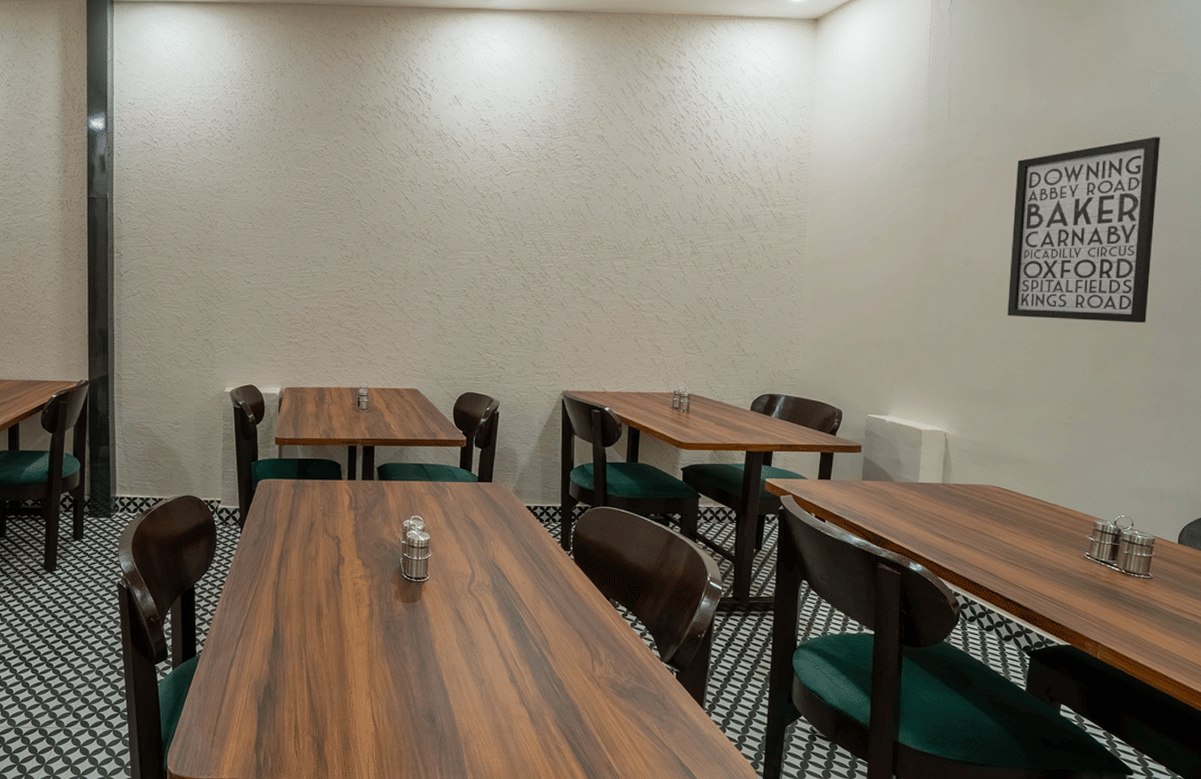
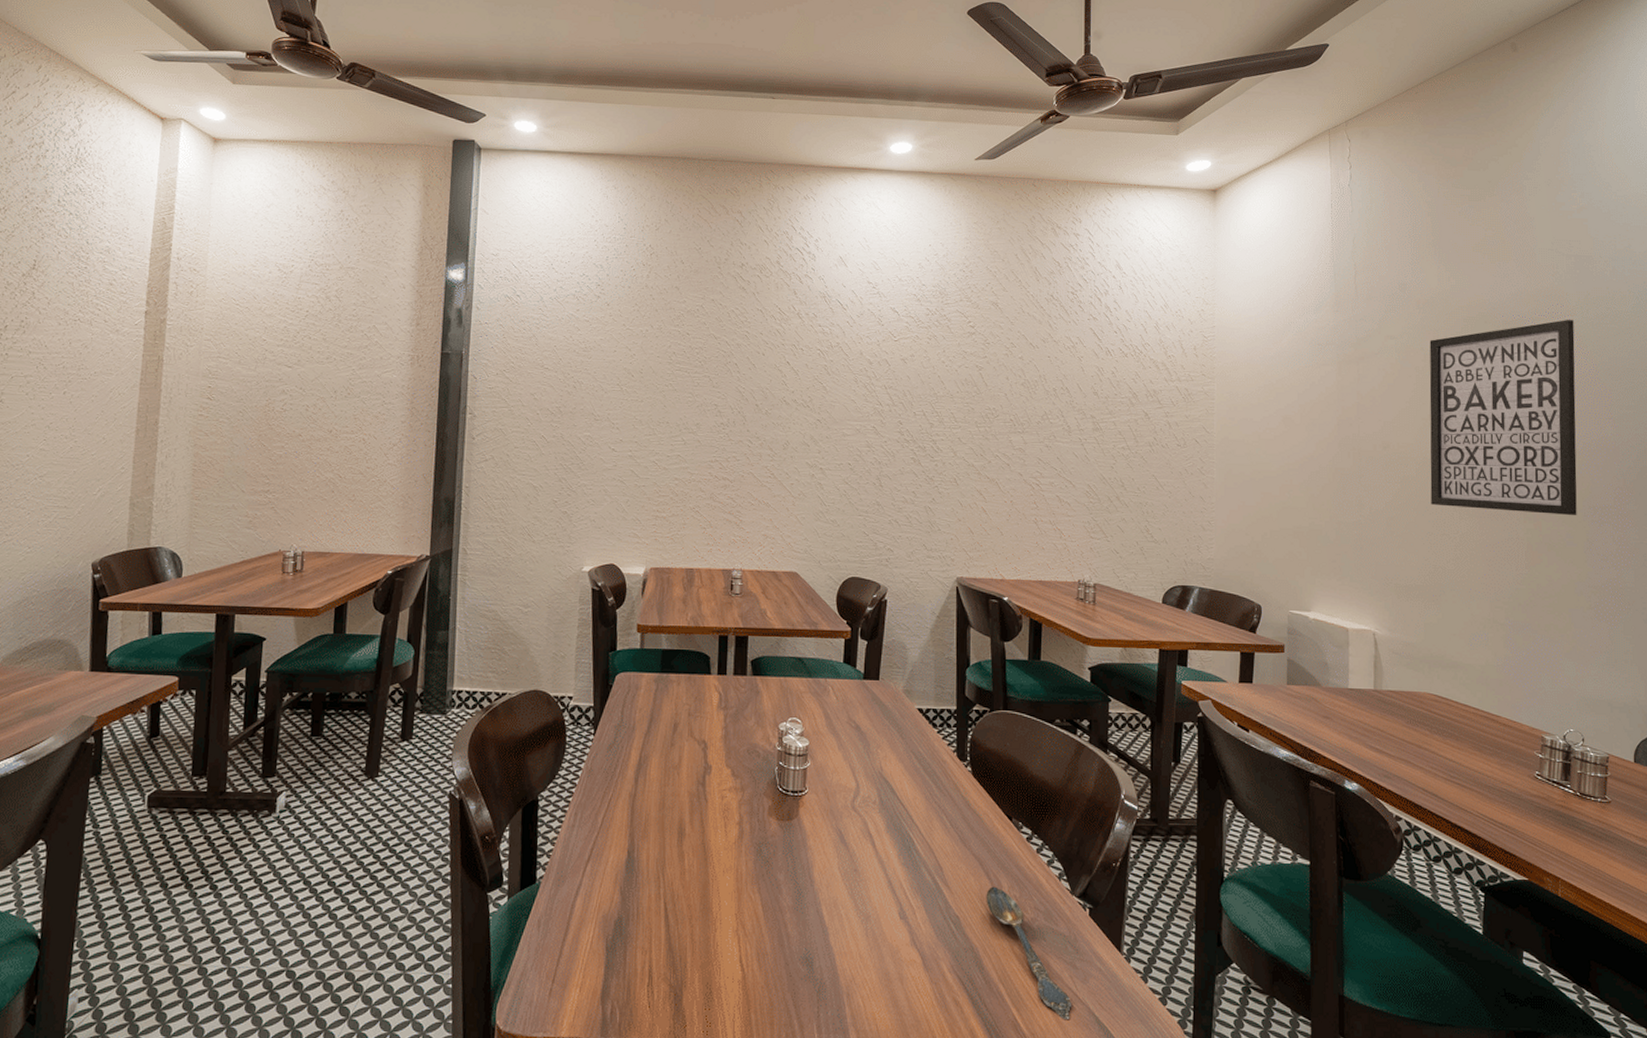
spoon: none [585,655,658,763] -> present [986,886,1071,1020]

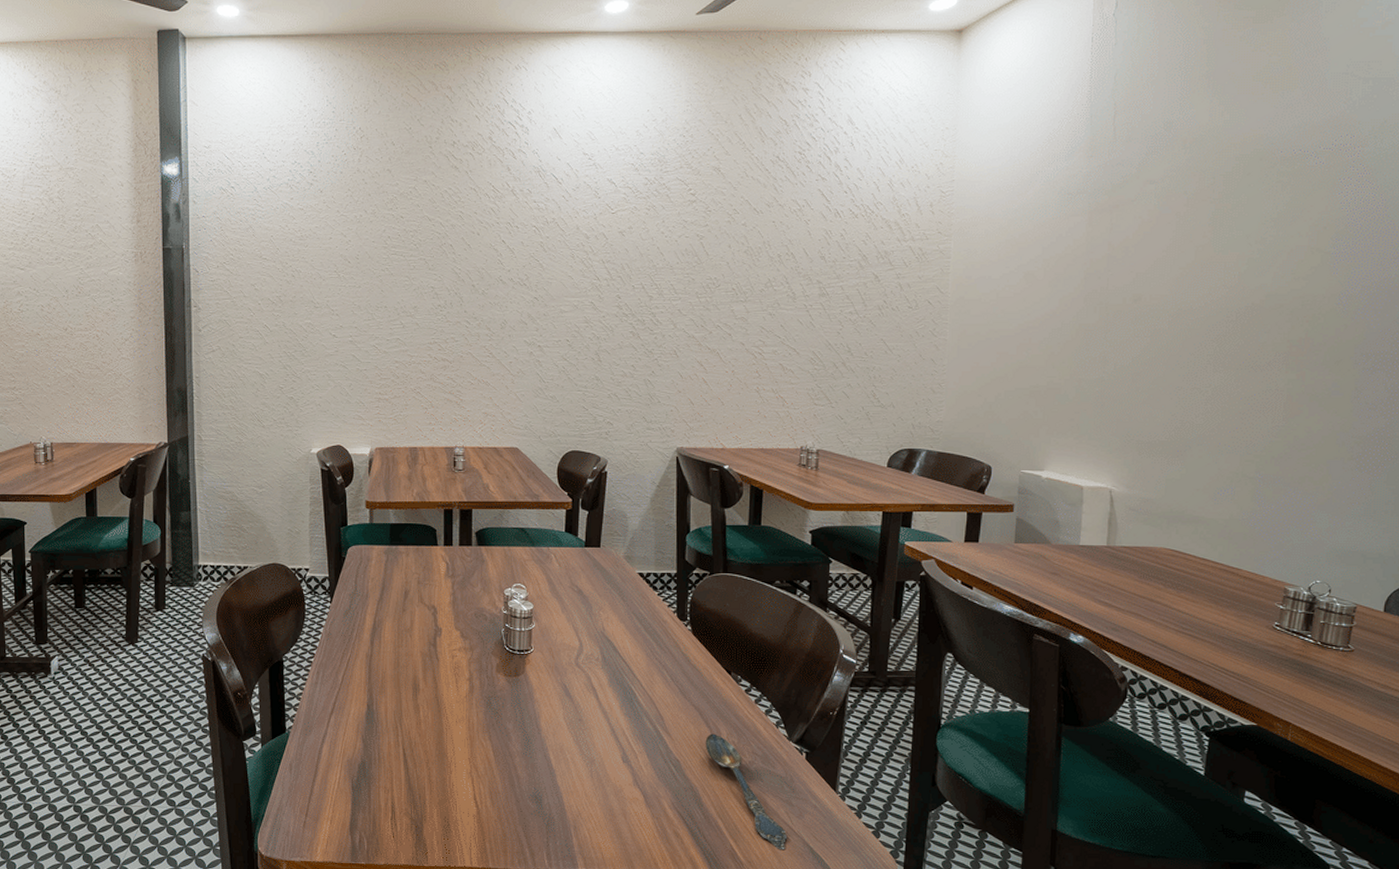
wall art: present [1429,320,1577,515] -> none [1182,152,1365,363]

